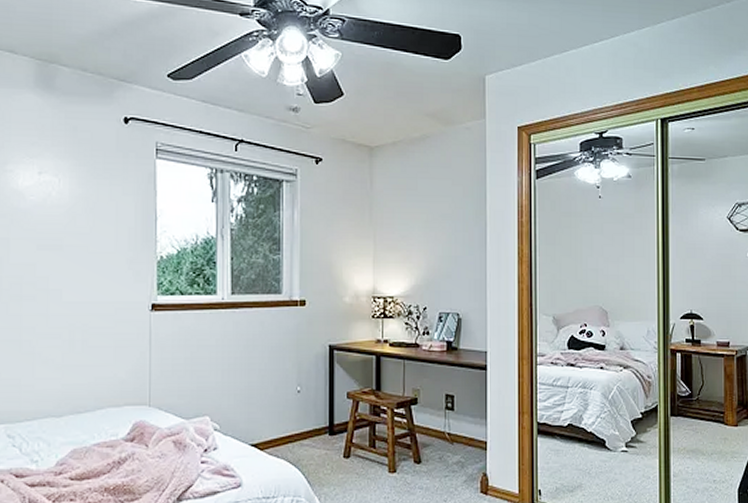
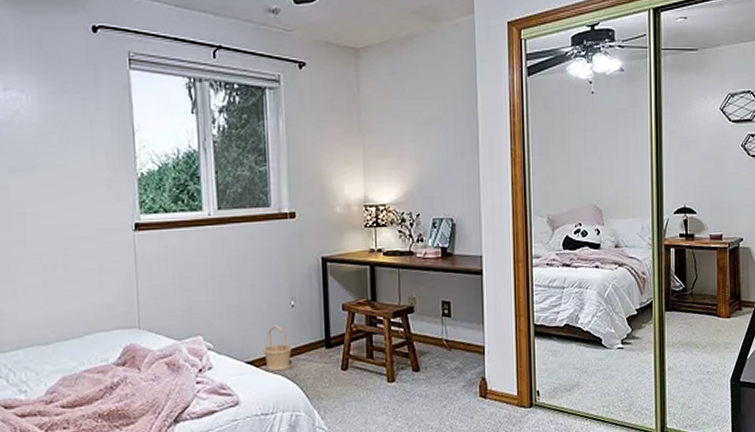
basket: none [267,409,296,455] -> present [262,325,292,371]

